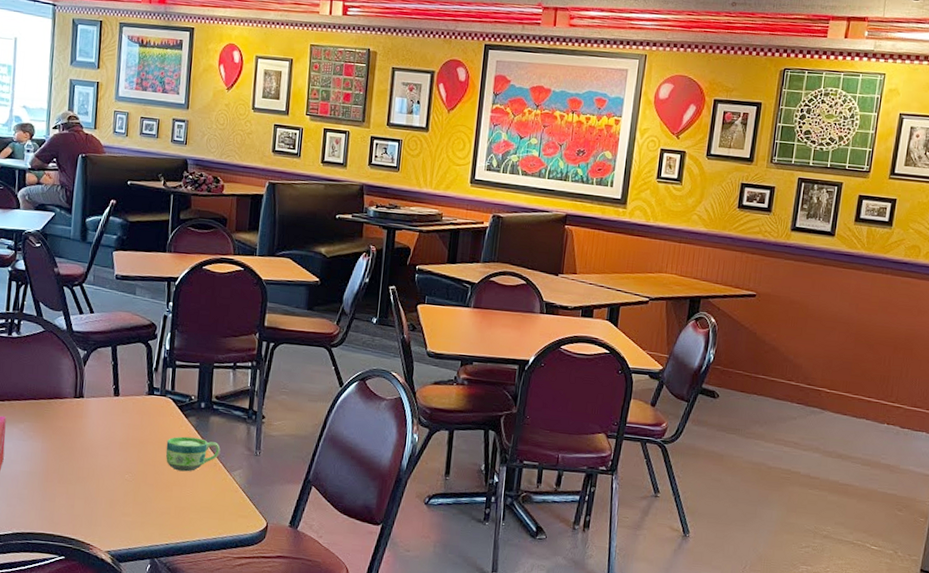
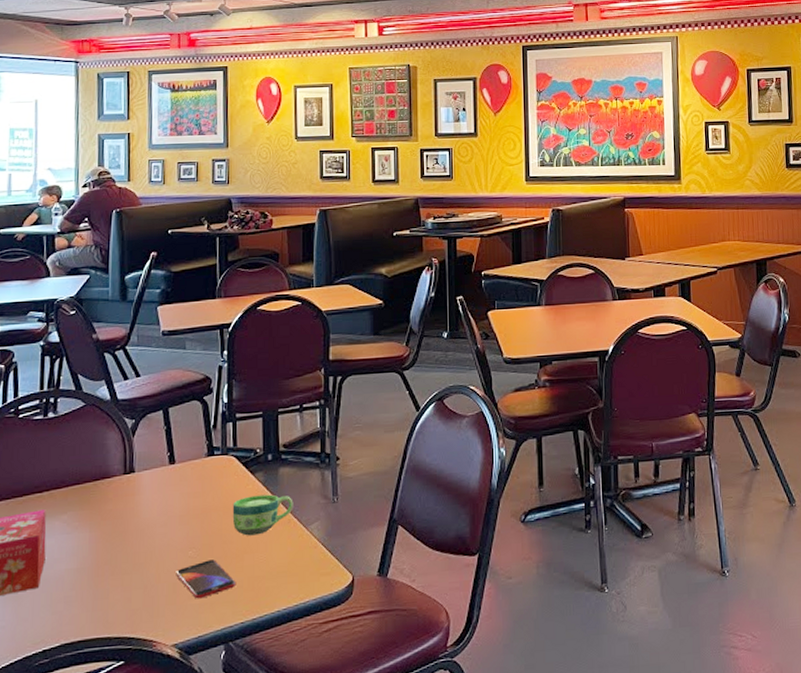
smartphone: none [113,485,165,517] -> present [176,559,237,599]

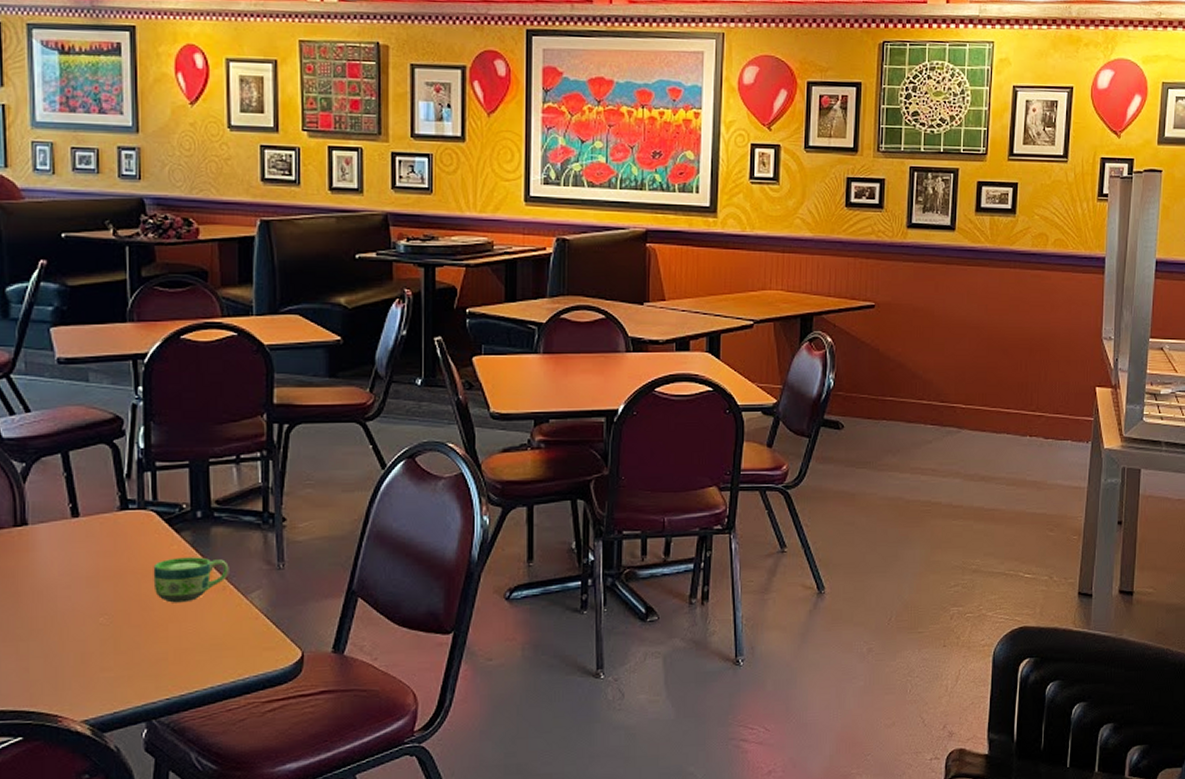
smartphone: present [176,559,237,599] -> none [84,628,160,671]

